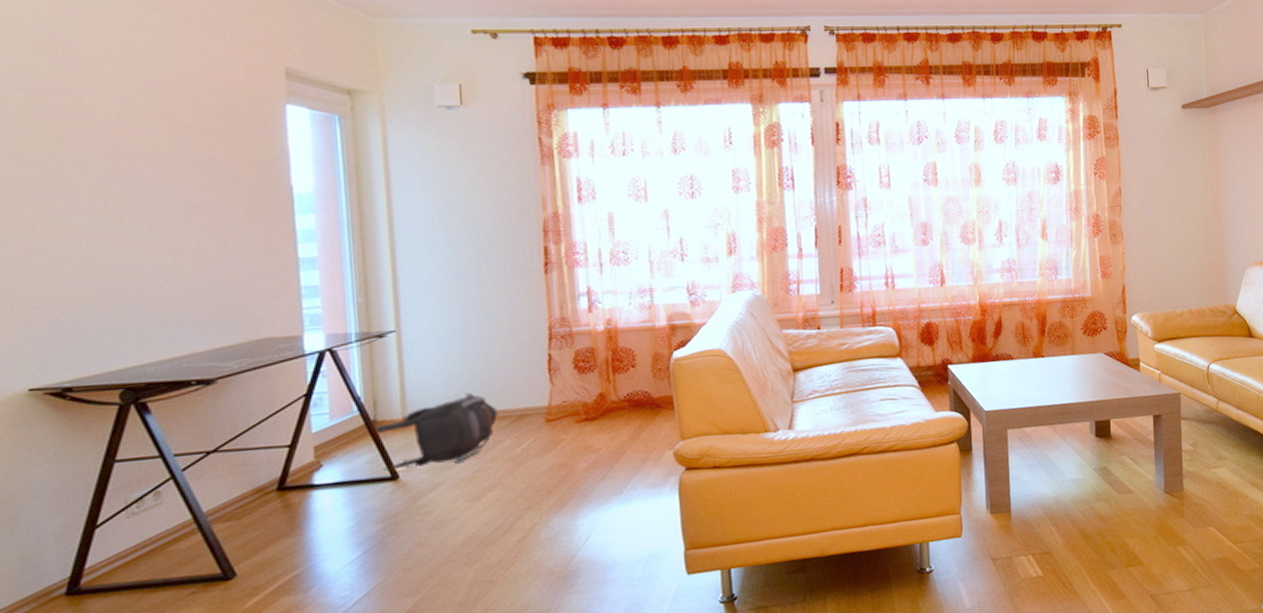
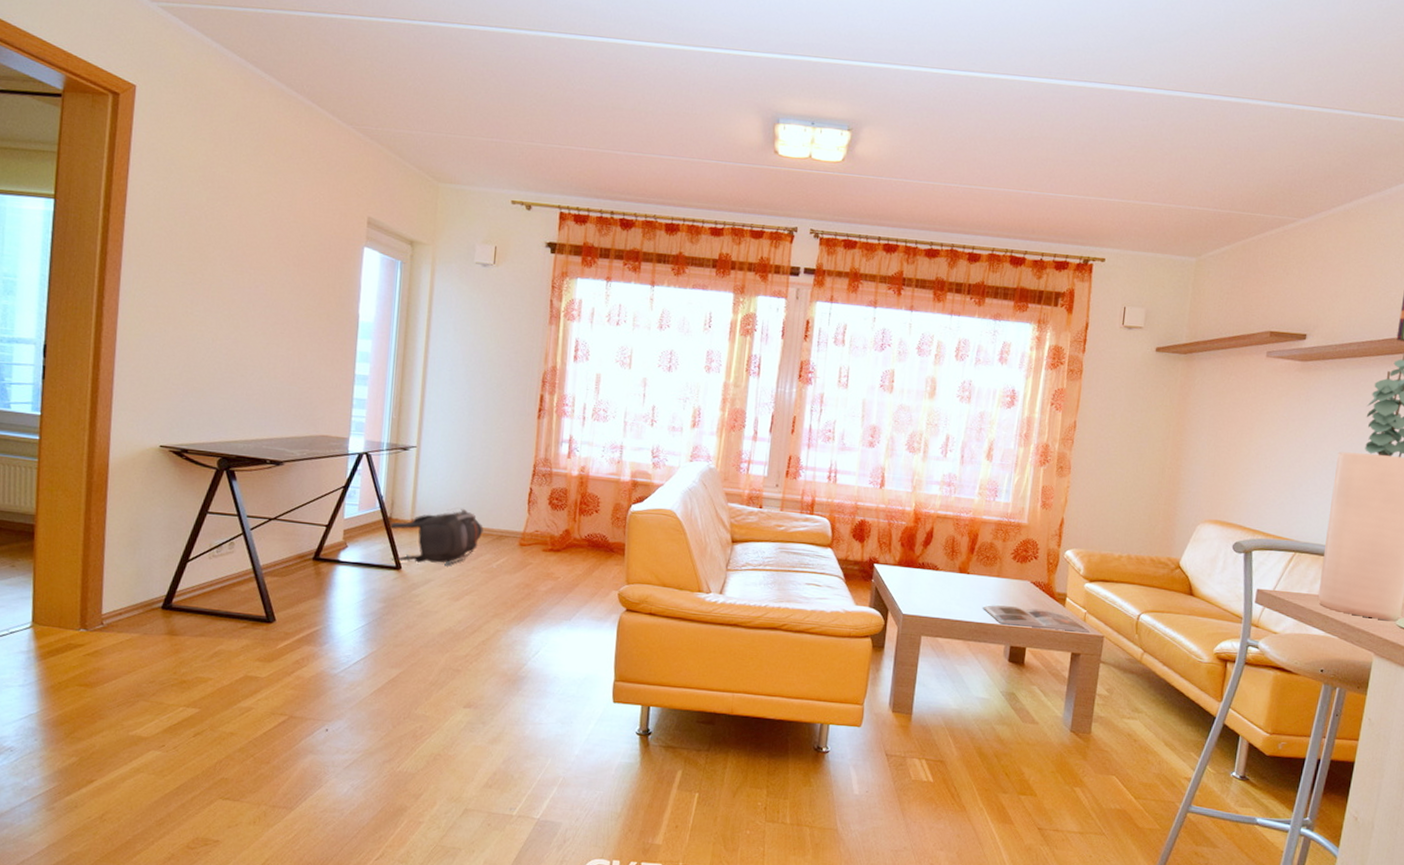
magazine: none [1063,378,1166,401] -> present [983,605,1089,633]

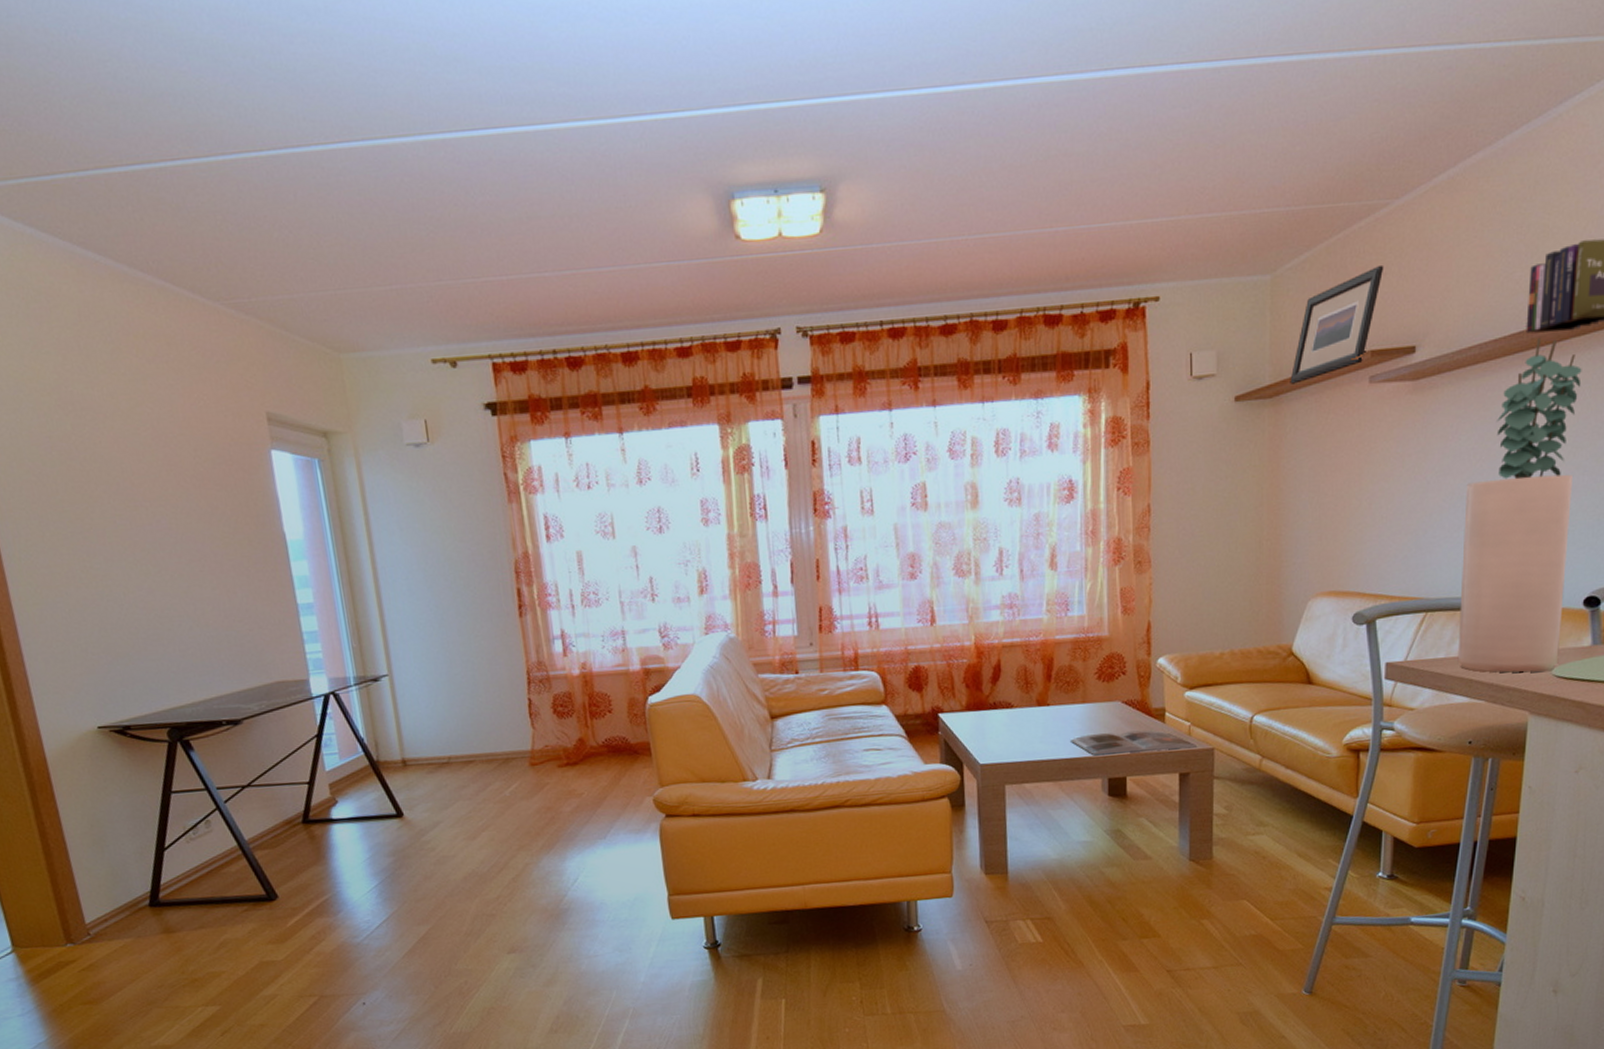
backpack: present [389,507,484,566] -> none [378,735,486,810]
picture frame: none [1202,267,1287,347] -> present [1290,266,1384,384]

